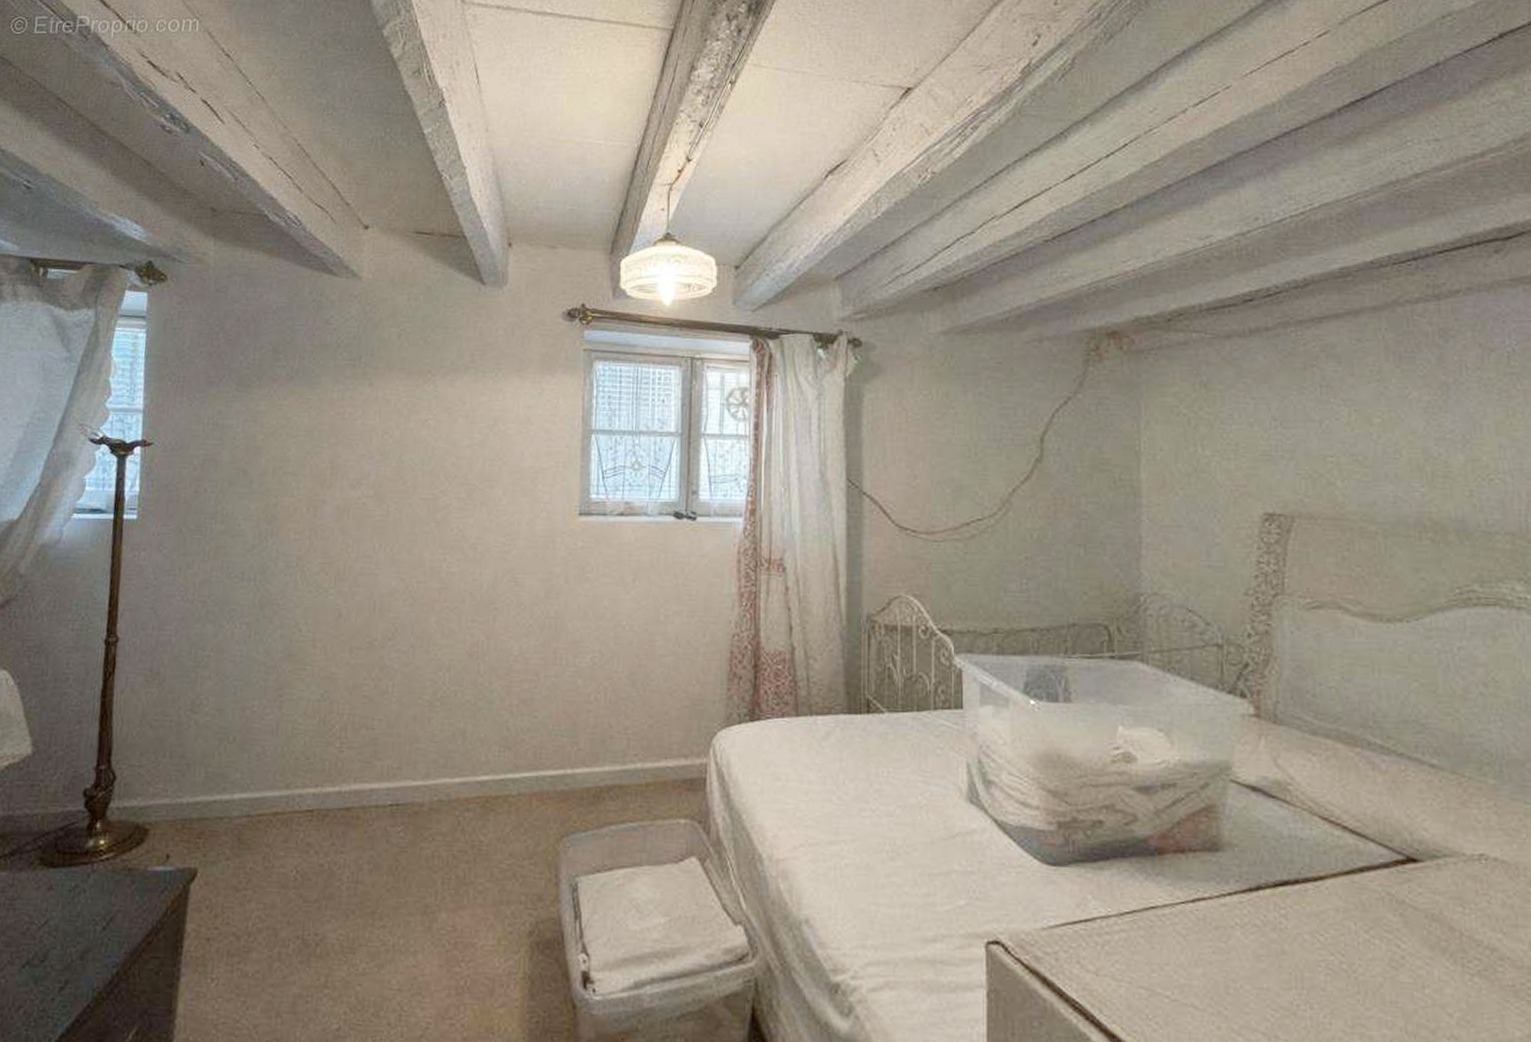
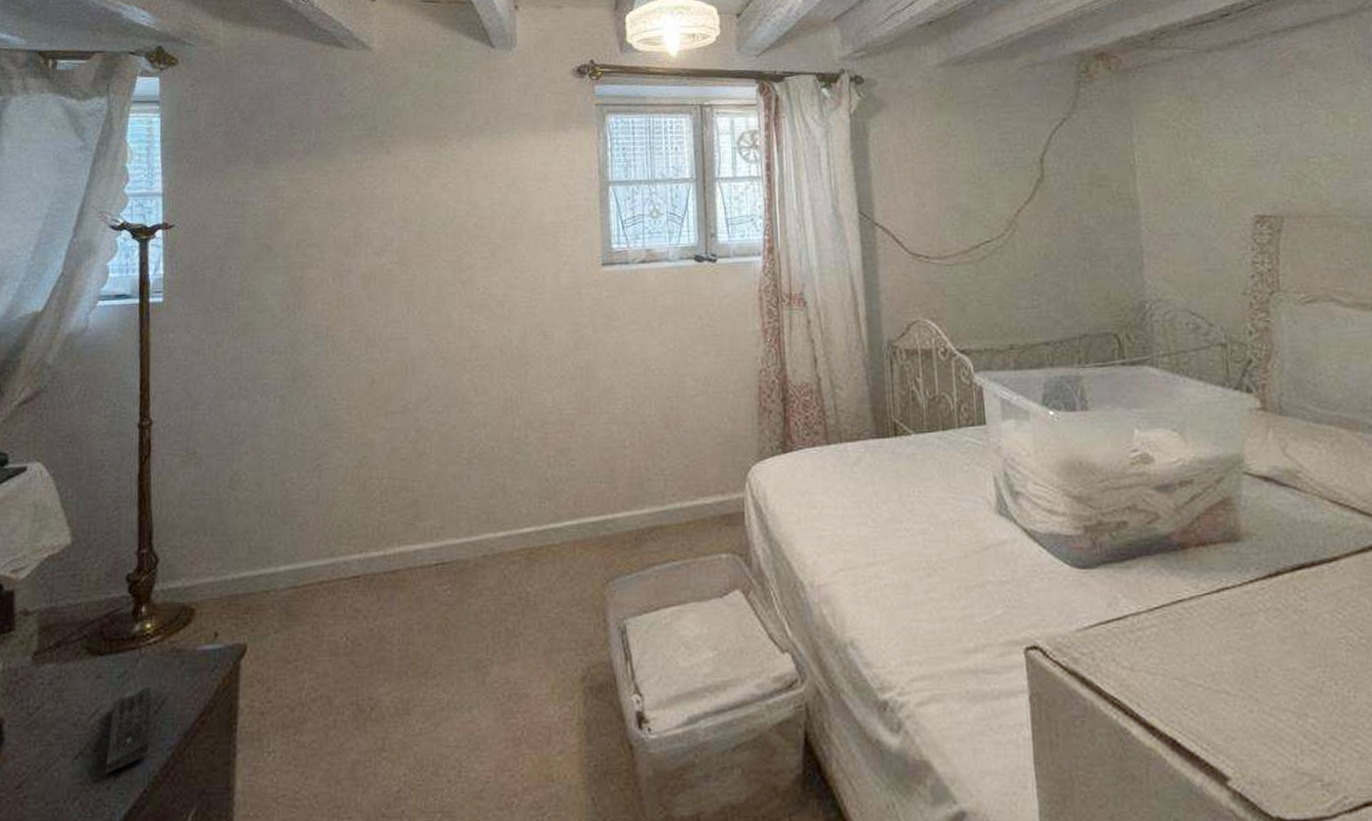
remote control: none [51,902,101,986] -> present [105,686,152,774]

